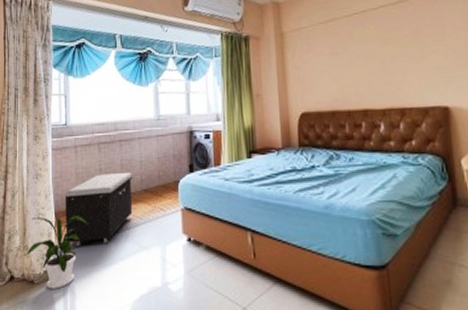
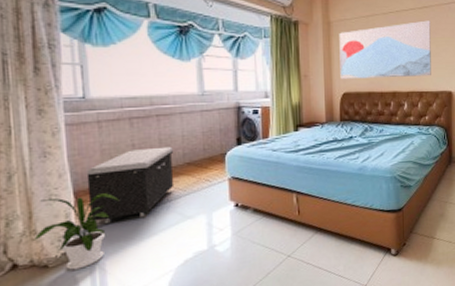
wall art: none [294,17,416,97] -> present [339,20,431,79]

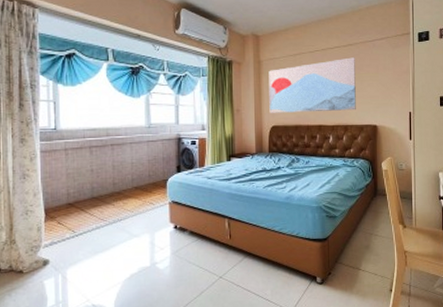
house plant: present [32,193,120,270] -> none [11,211,80,276]
storage bench: present [86,146,175,223] -> none [55,172,125,237]

